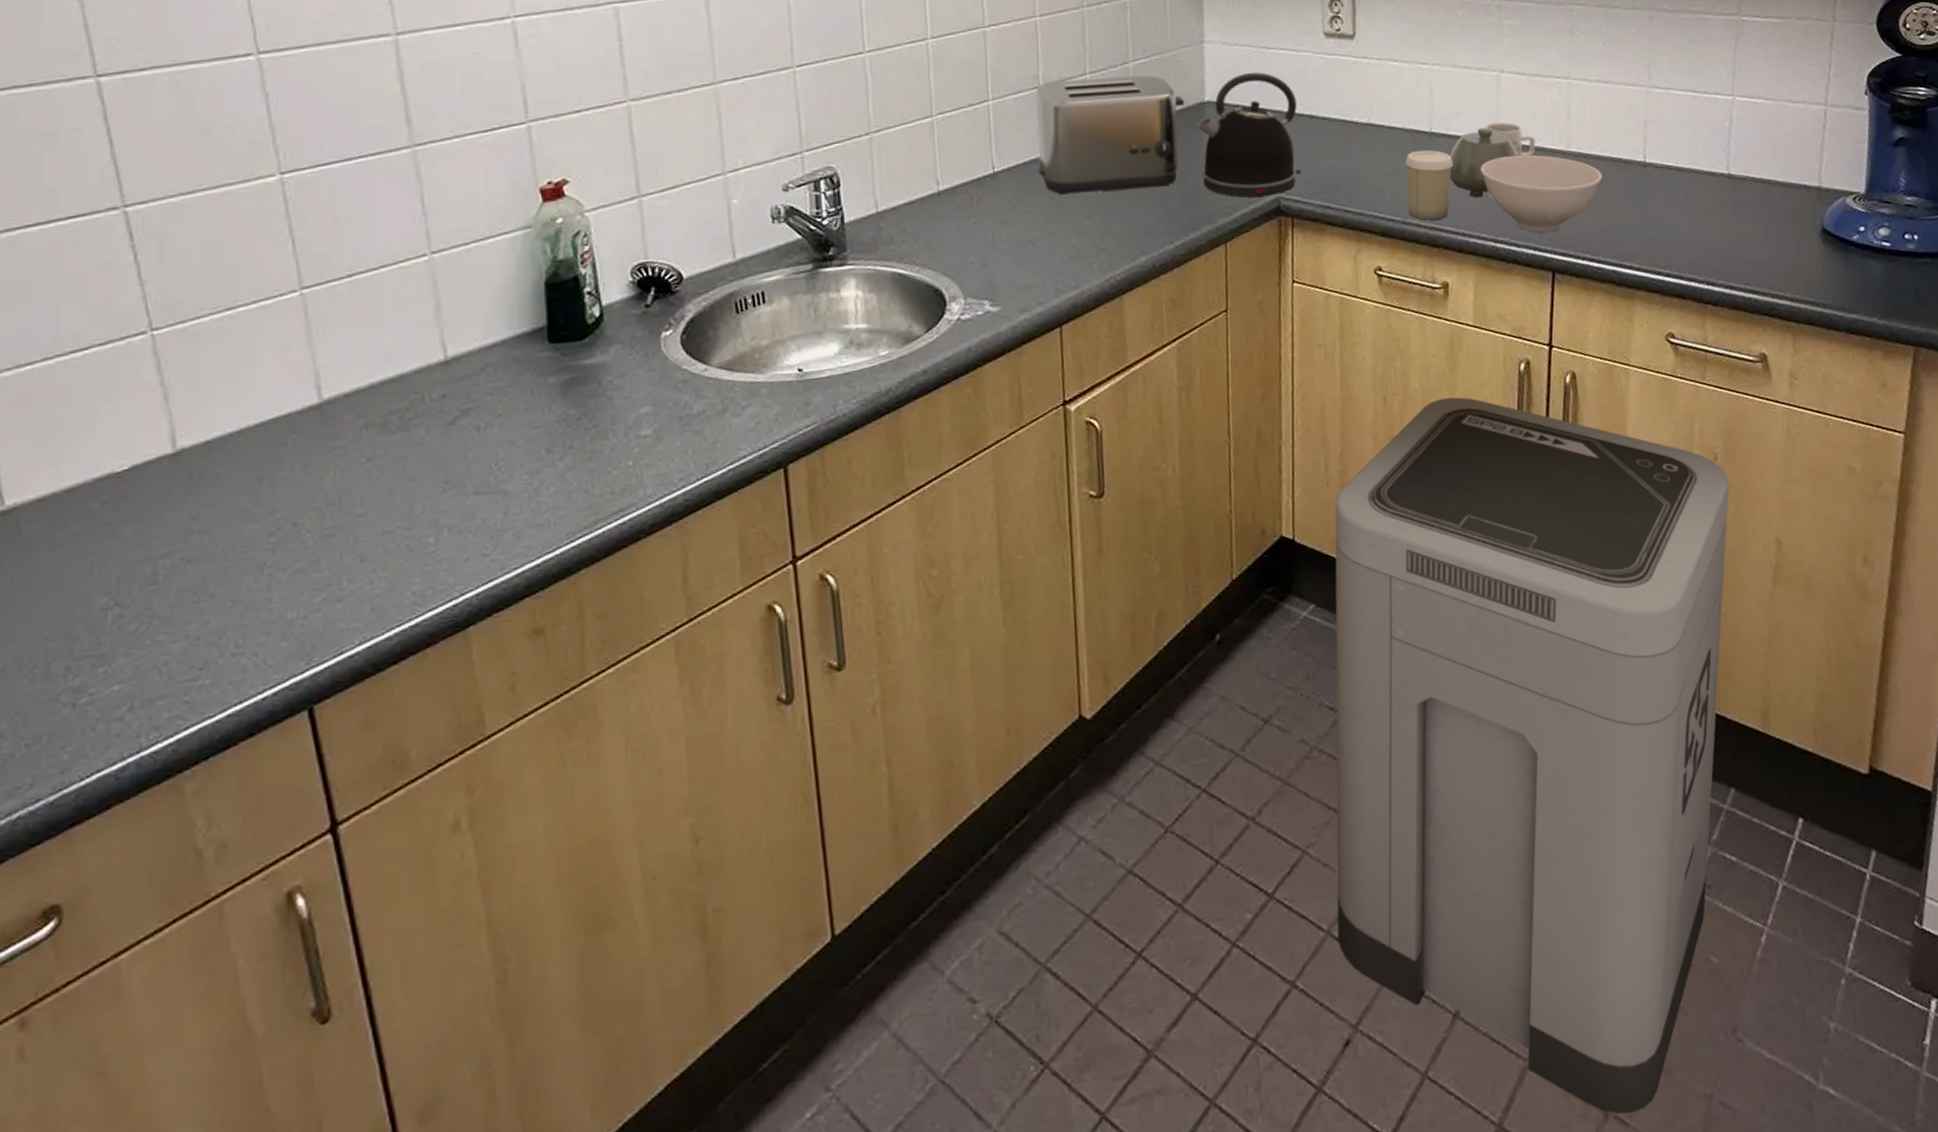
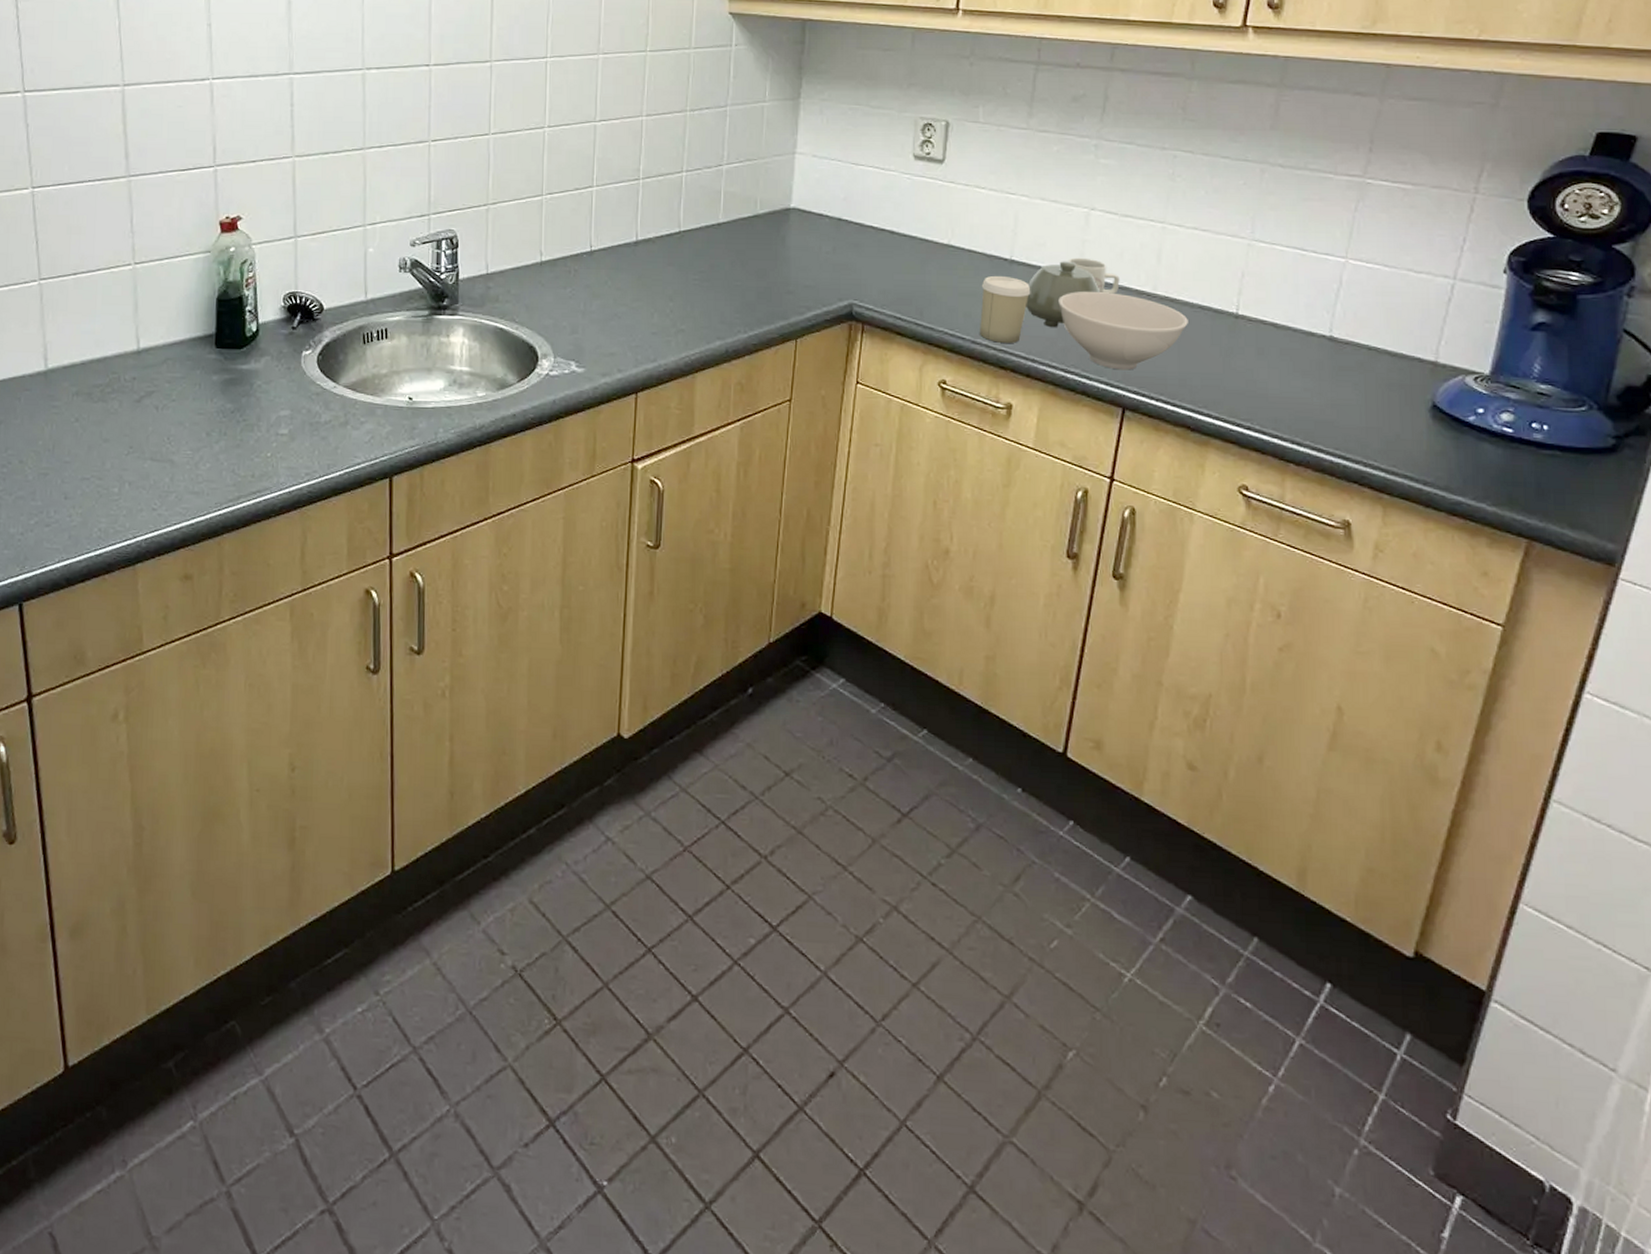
toaster: present [1035,75,1184,195] -> none [630,175,771,281]
kettle: present [1196,72,1301,198] -> none [780,186,879,302]
trash can: present [1335,397,1730,1115] -> none [833,512,1292,1215]

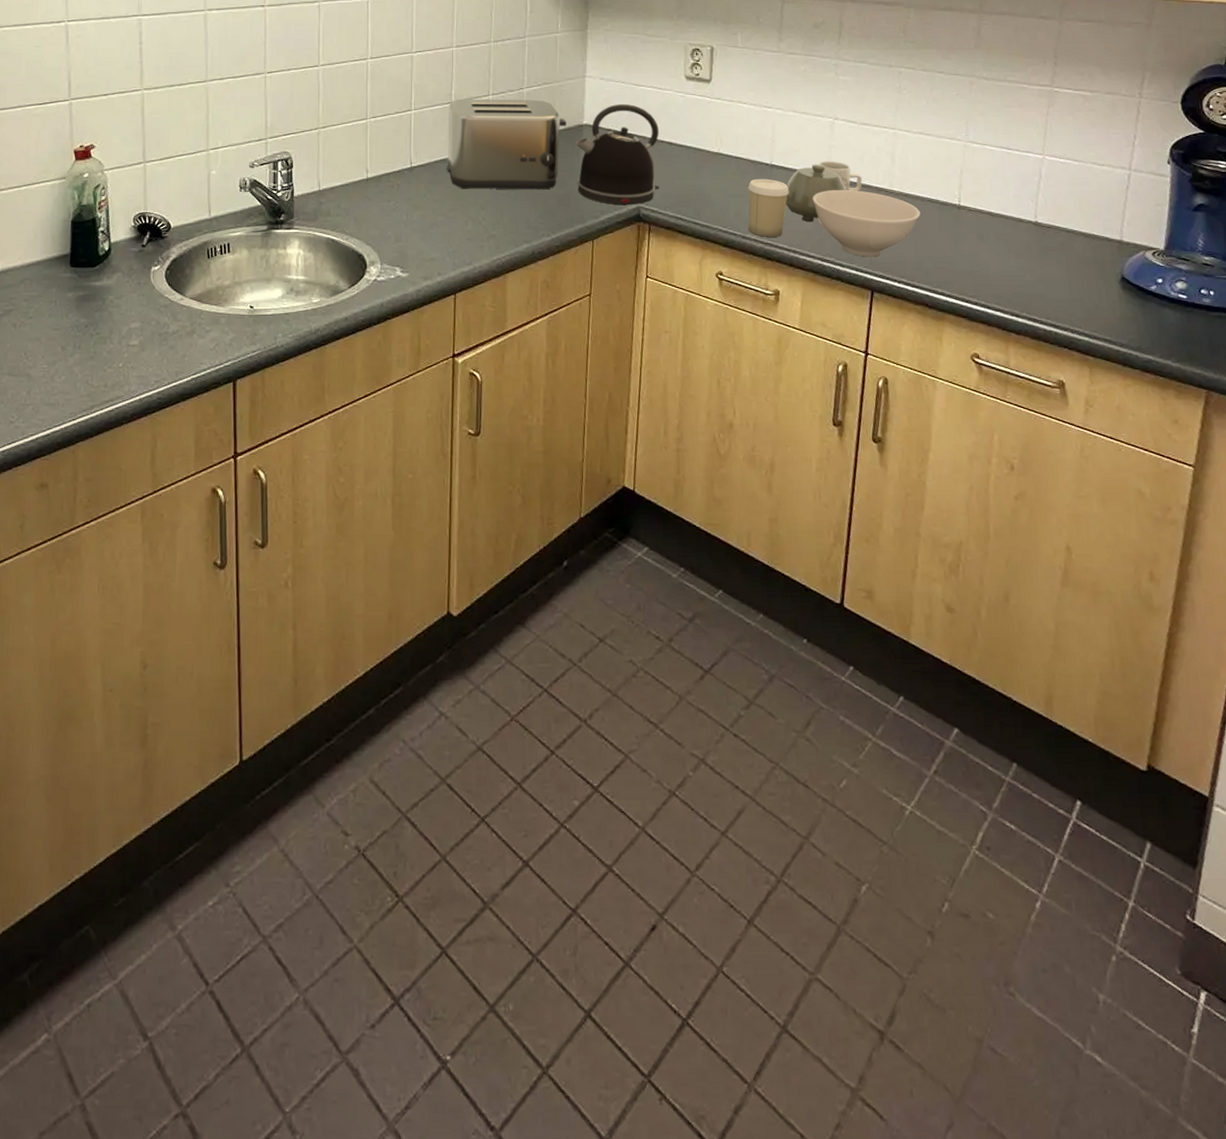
toaster: none [630,175,771,281] -> present [446,99,567,190]
kettle: none [780,186,879,302] -> present [575,104,659,205]

